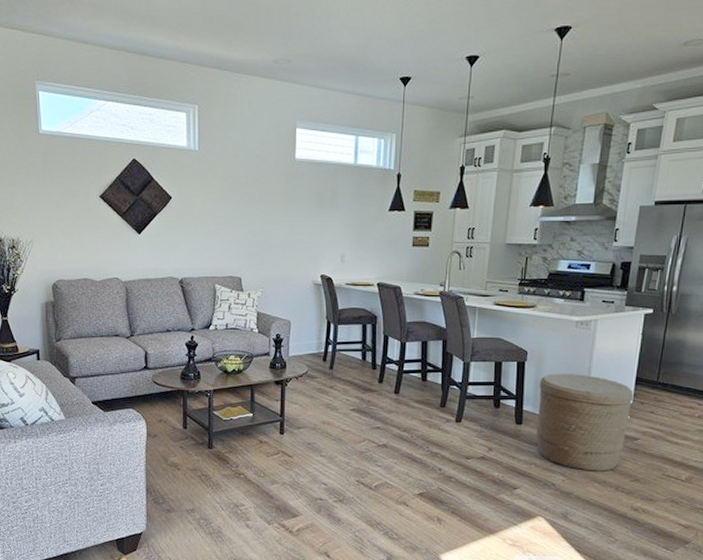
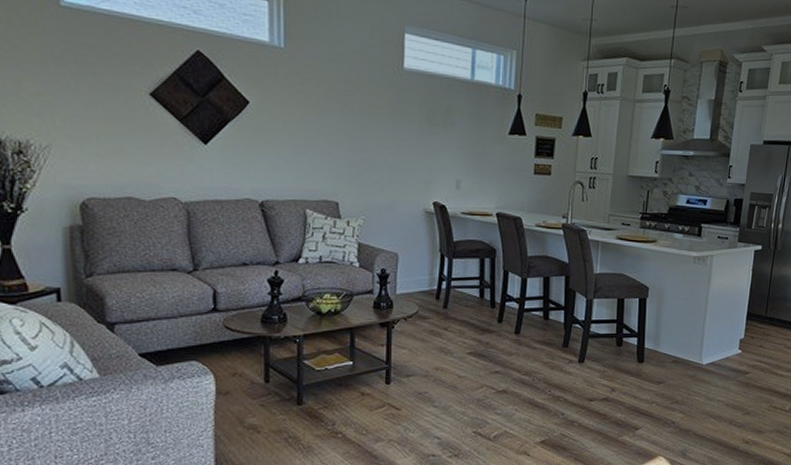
basket: present [536,374,634,472] -> none [657,310,745,407]

